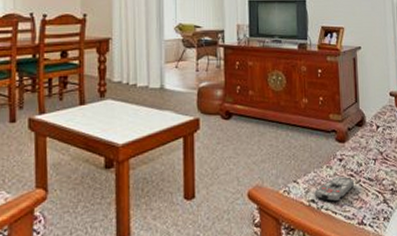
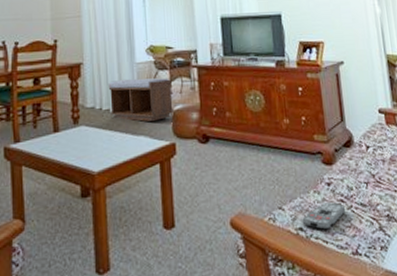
bench: none [136,55,199,97] -> present [108,78,173,122]

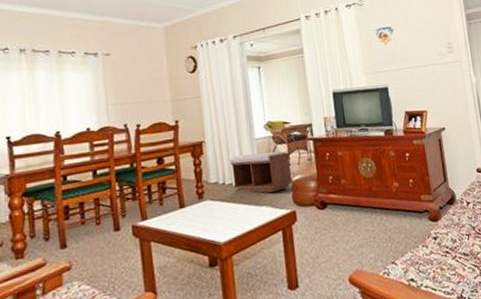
remote control: present [302,202,346,230] -> none [413,254,451,280]

